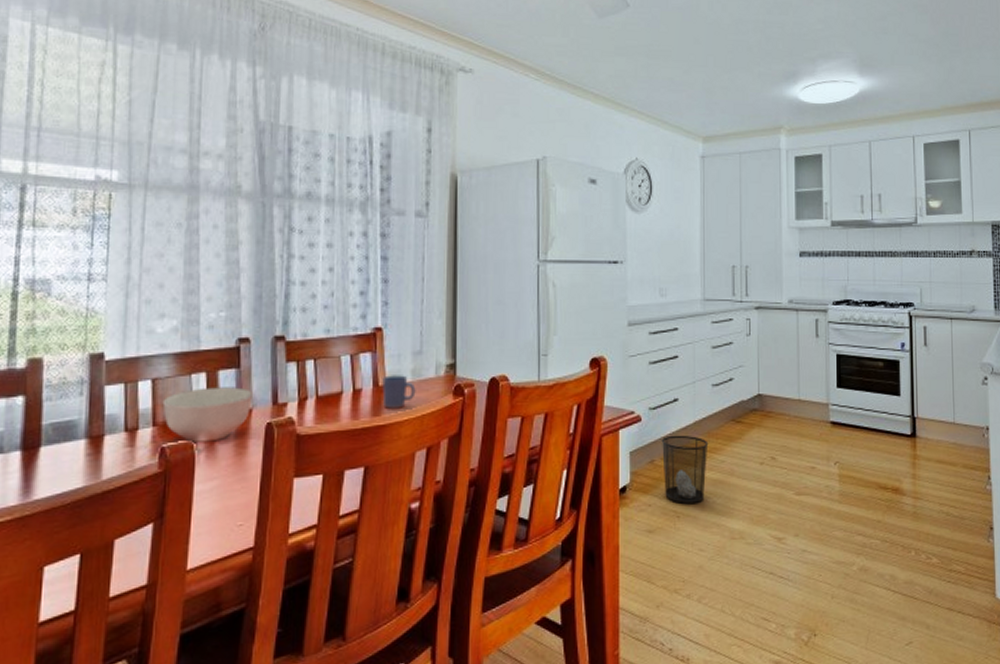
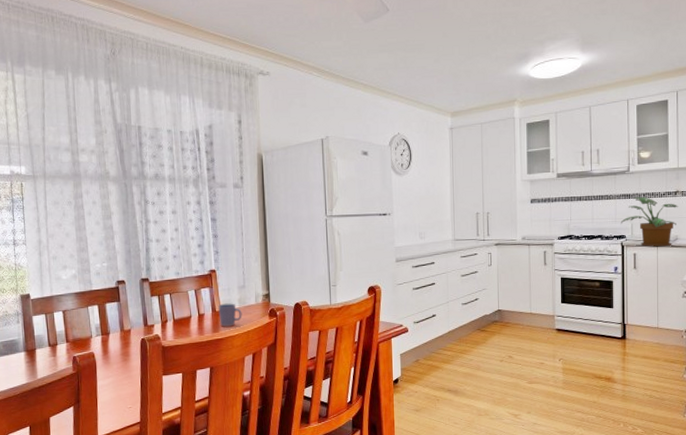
bowl: present [162,387,253,442] -> none [71,314,130,353]
waste bin: present [662,435,709,505] -> none [424,341,460,391]
potted plant: none [907,255,975,319] -> present [620,196,679,247]

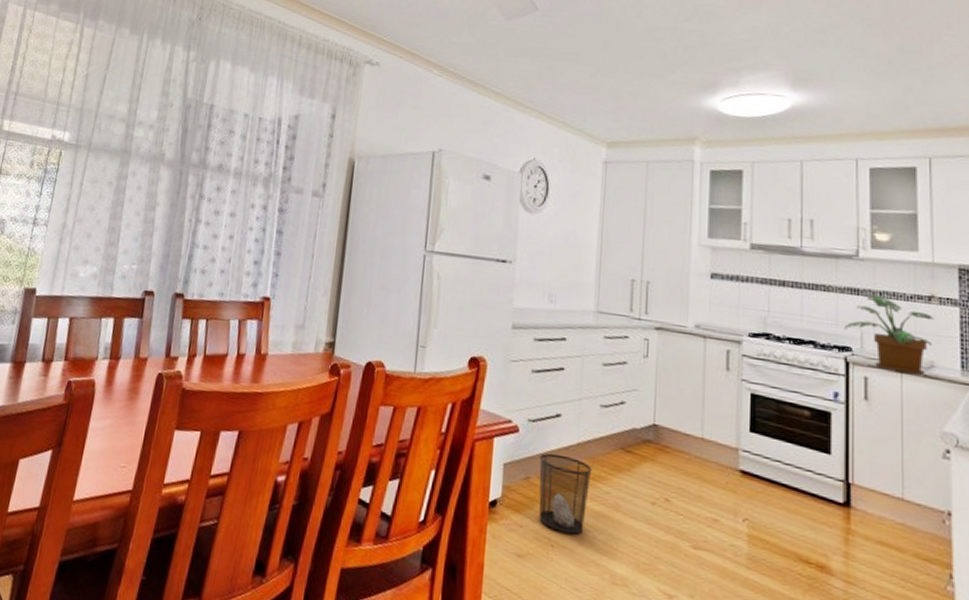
mug: present [218,303,242,327] -> none [263,344,295,379]
waste bin: none [424,341,460,391] -> present [539,453,593,535]

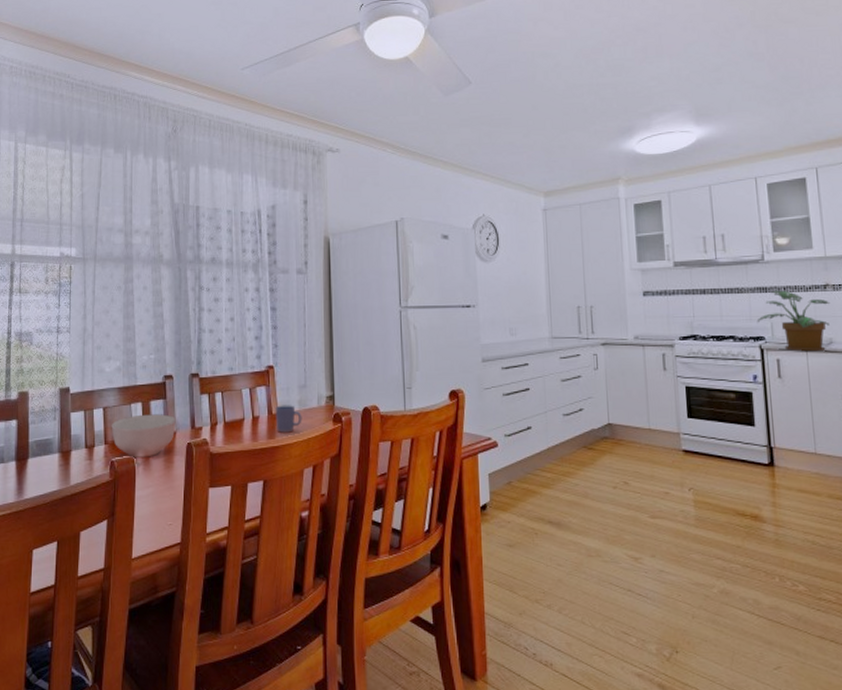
bowl: none [75,331,150,383] -> present [111,414,176,457]
mug: none [263,344,295,379] -> present [275,405,302,433]
waste bin: present [539,453,593,535] -> none [518,459,562,523]

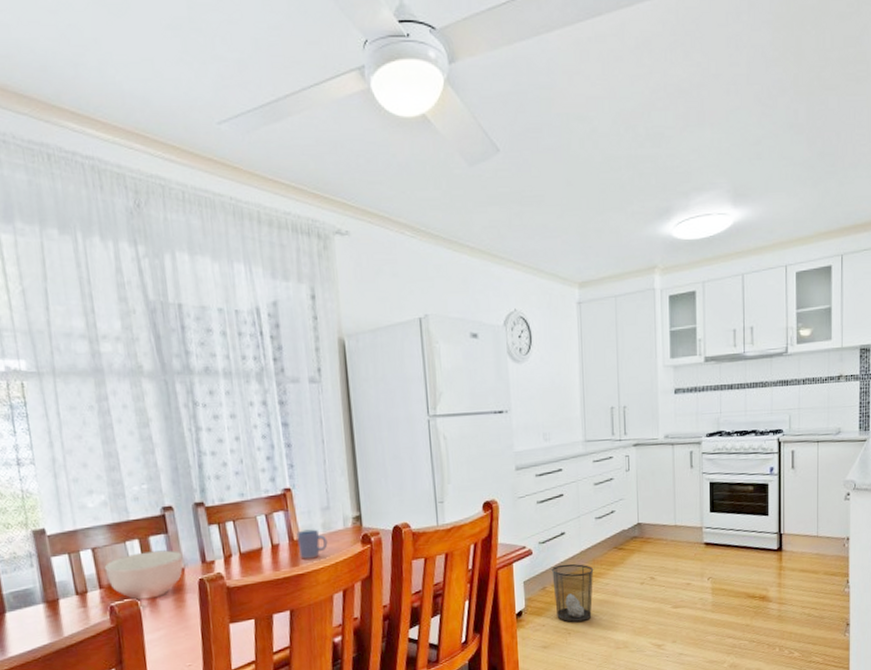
waste bin: none [518,459,562,523] -> present [552,563,594,623]
potted plant: present [756,290,831,352] -> none [777,382,842,443]

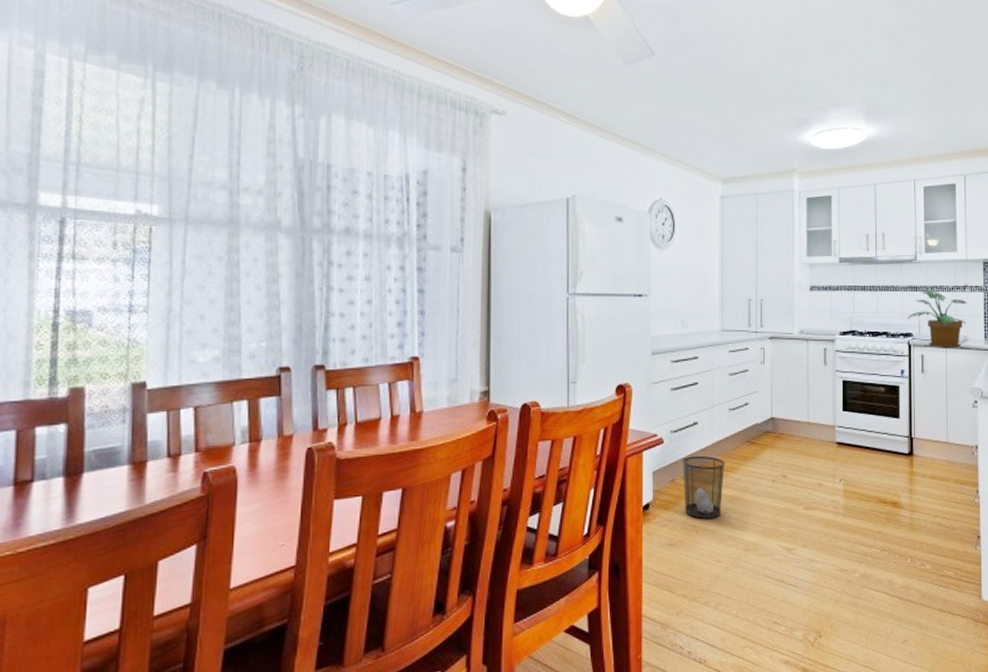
bowl: present [104,550,183,600] -> none [204,414,293,467]
mug: present [296,529,328,560] -> none [419,402,451,433]
potted plant: none [777,382,842,443] -> present [907,289,968,348]

